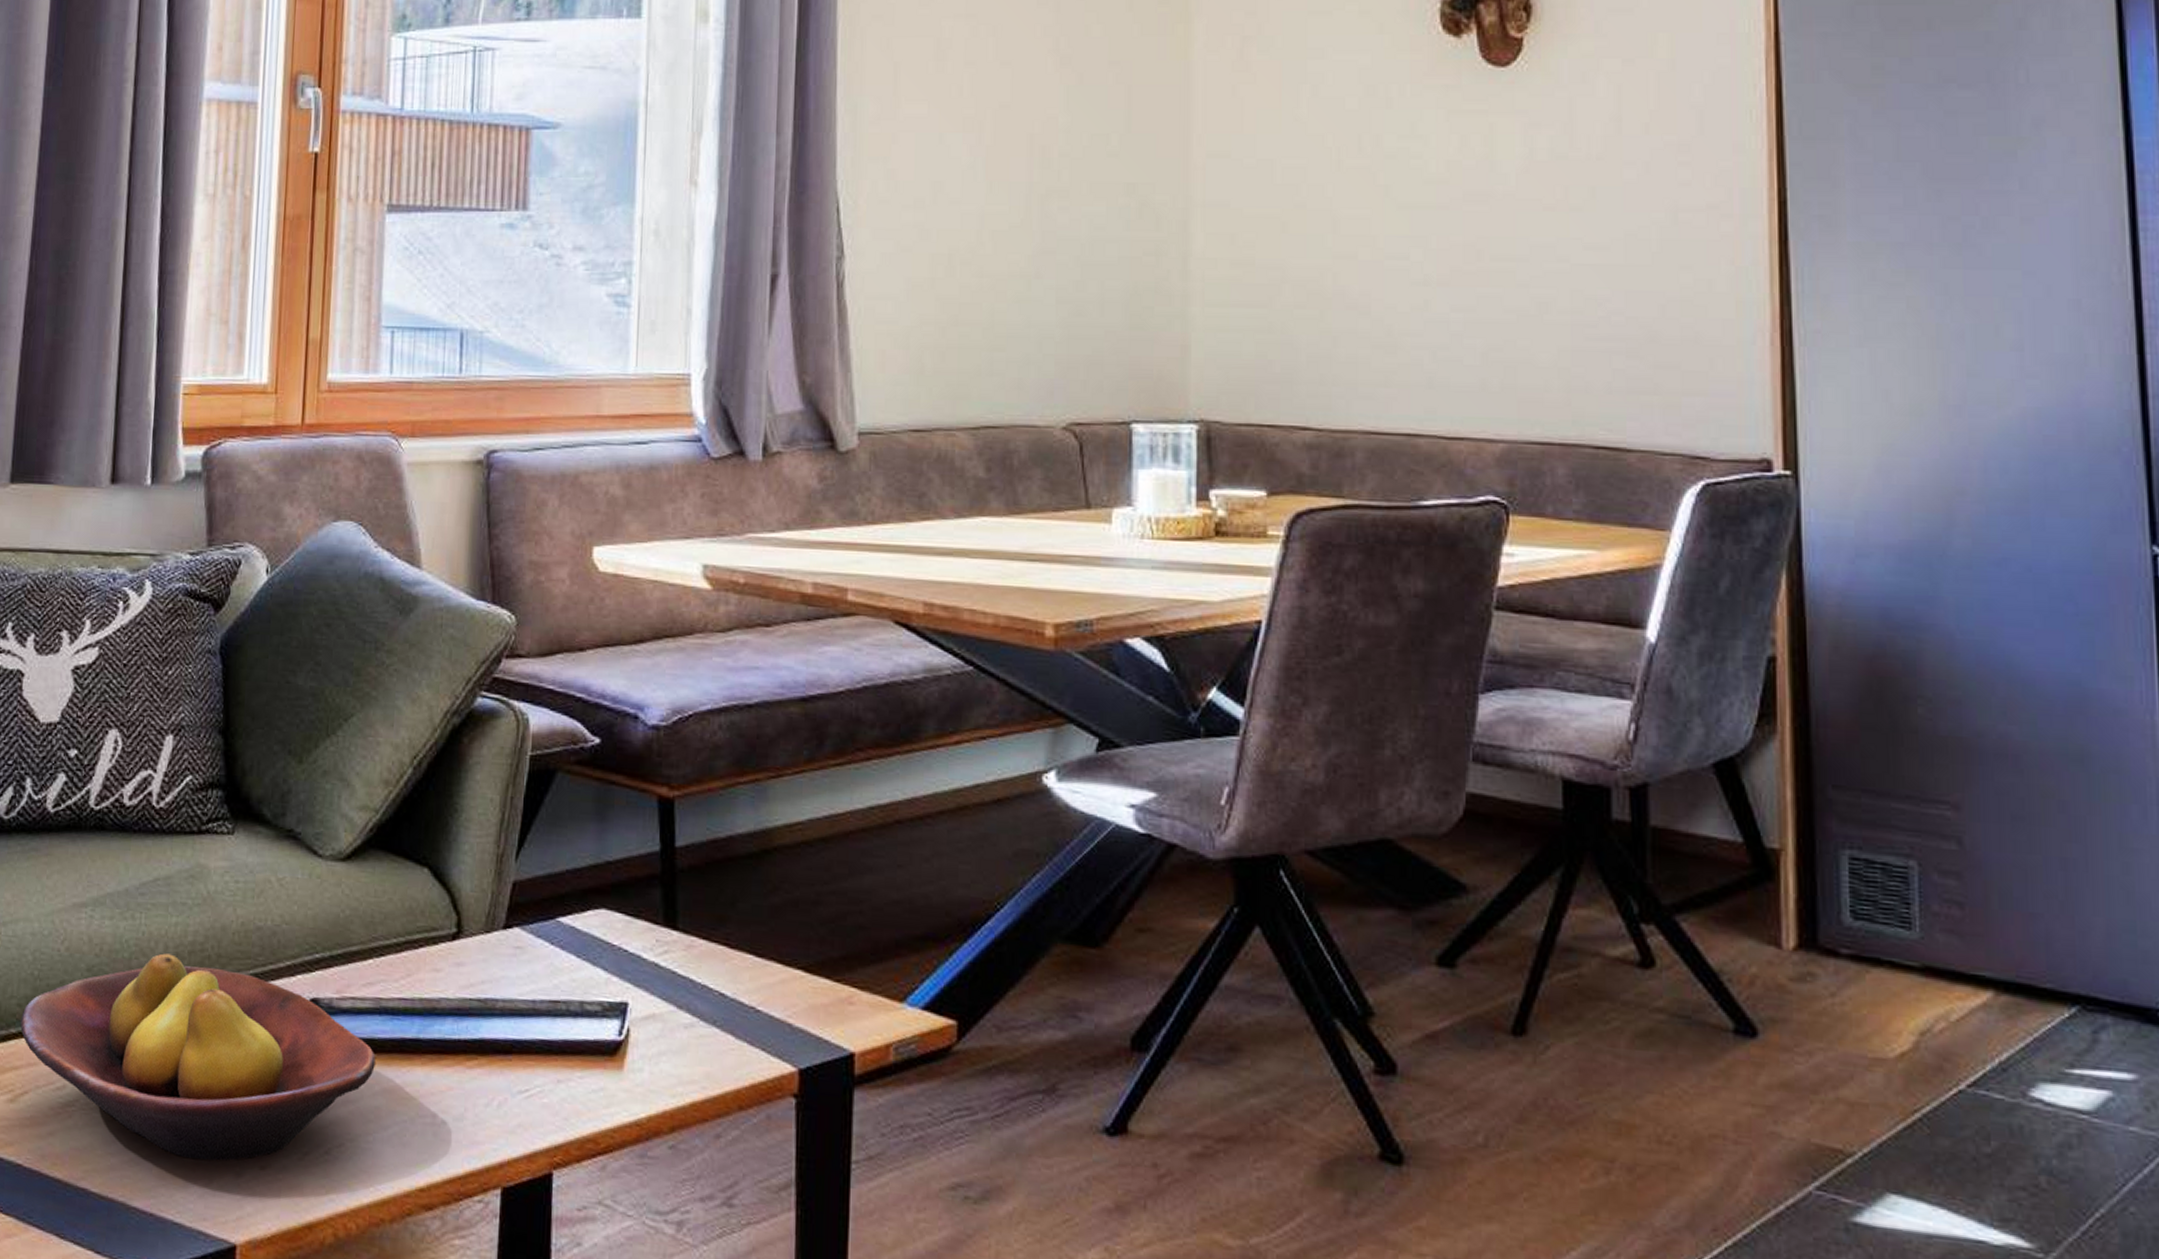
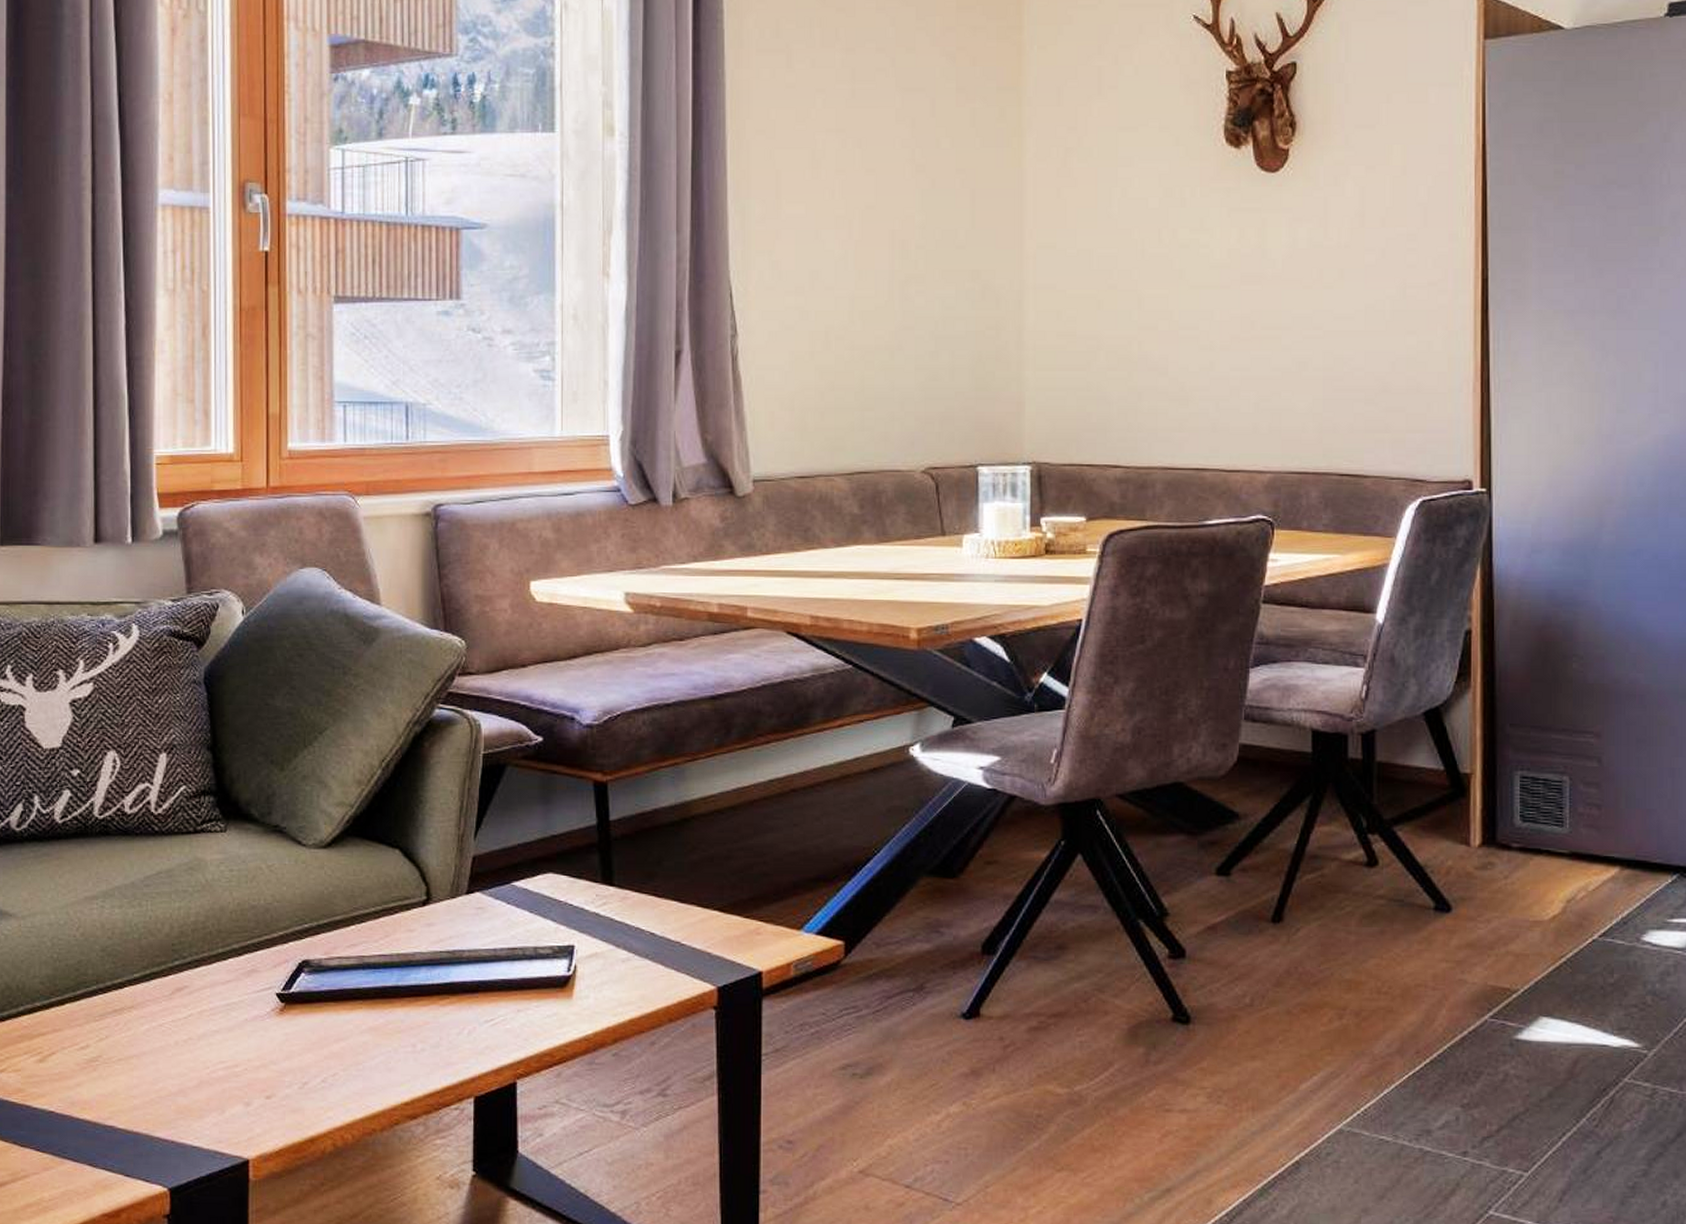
fruit bowl: present [20,953,376,1161] -> none [43,932,361,1096]

